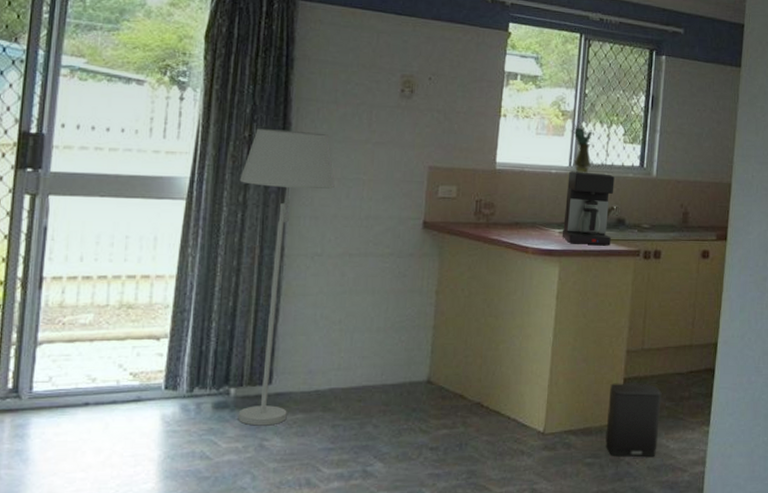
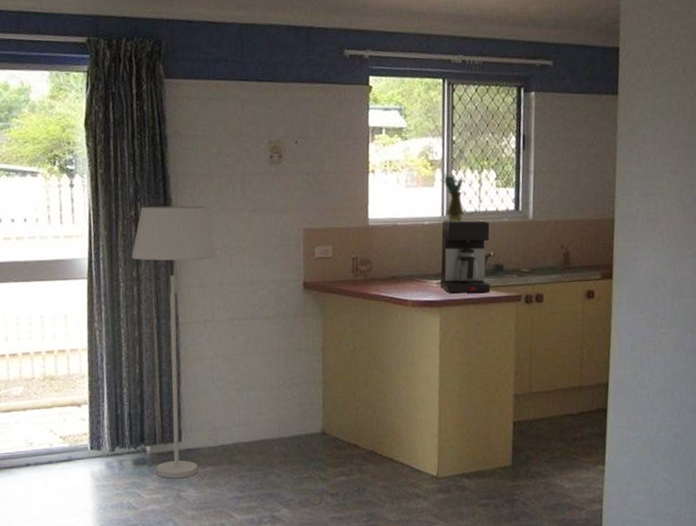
pedal bin: present [605,382,662,457] -> none [498,425,553,497]

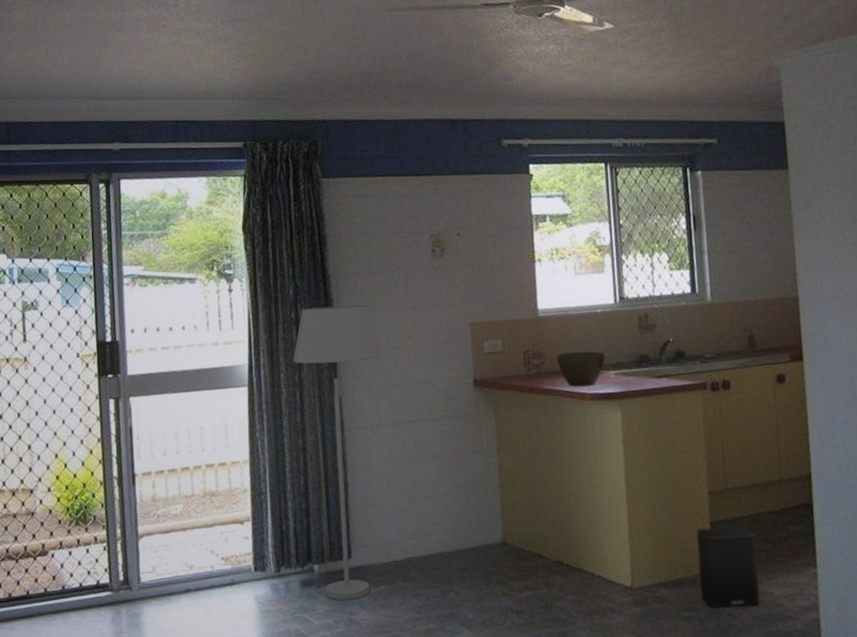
bowl: none [383,260,429,295] -> present [556,351,605,388]
coffee maker: present [440,220,490,294] -> none [615,305,673,384]
vase: present [443,172,464,222] -> none [613,257,638,309]
pedal bin: none [498,425,553,497] -> present [696,525,760,608]

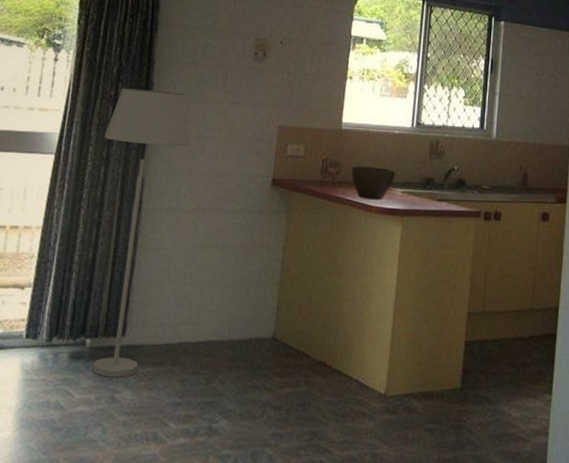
pedal bin: present [696,525,760,608] -> none [446,345,503,425]

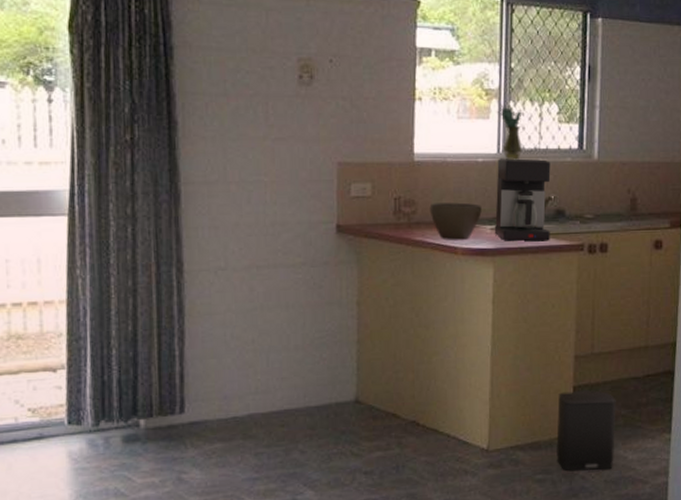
floor lamp: present [92,88,191,378] -> none [125,130,233,459]
coffee maker: none [404,132,456,206] -> present [494,158,551,242]
vase: none [416,86,434,134] -> present [500,103,522,160]
pedal bin: none [446,345,503,425] -> present [556,390,616,471]

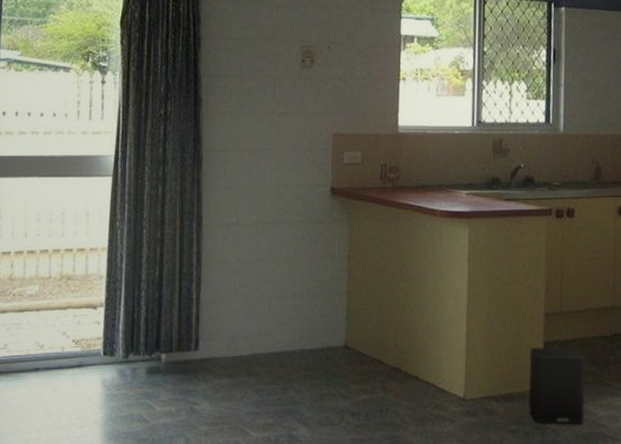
bowl: present [429,202,482,241] -> none [412,170,458,204]
coffee maker: present [494,158,551,242] -> none [469,131,520,206]
vase: present [500,103,522,160] -> none [474,82,494,132]

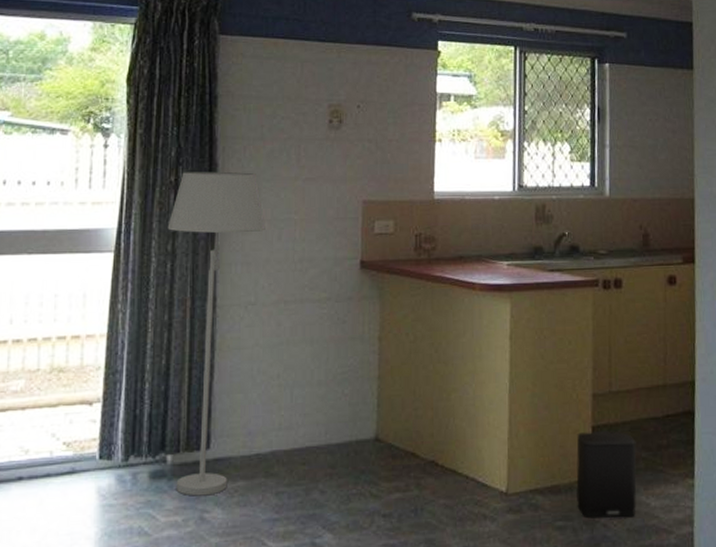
floor lamp: none [158,106,245,390] -> present [167,171,265,496]

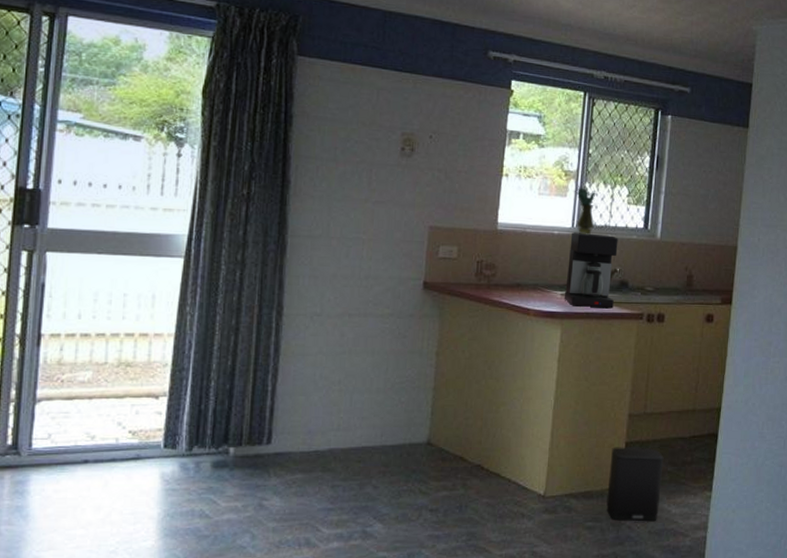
floor lamp: present [167,171,265,496] -> none [237,186,334,485]
coffee maker: none [510,196,565,277] -> present [564,232,618,309]
vase: none [515,144,536,197] -> present [576,184,596,234]

